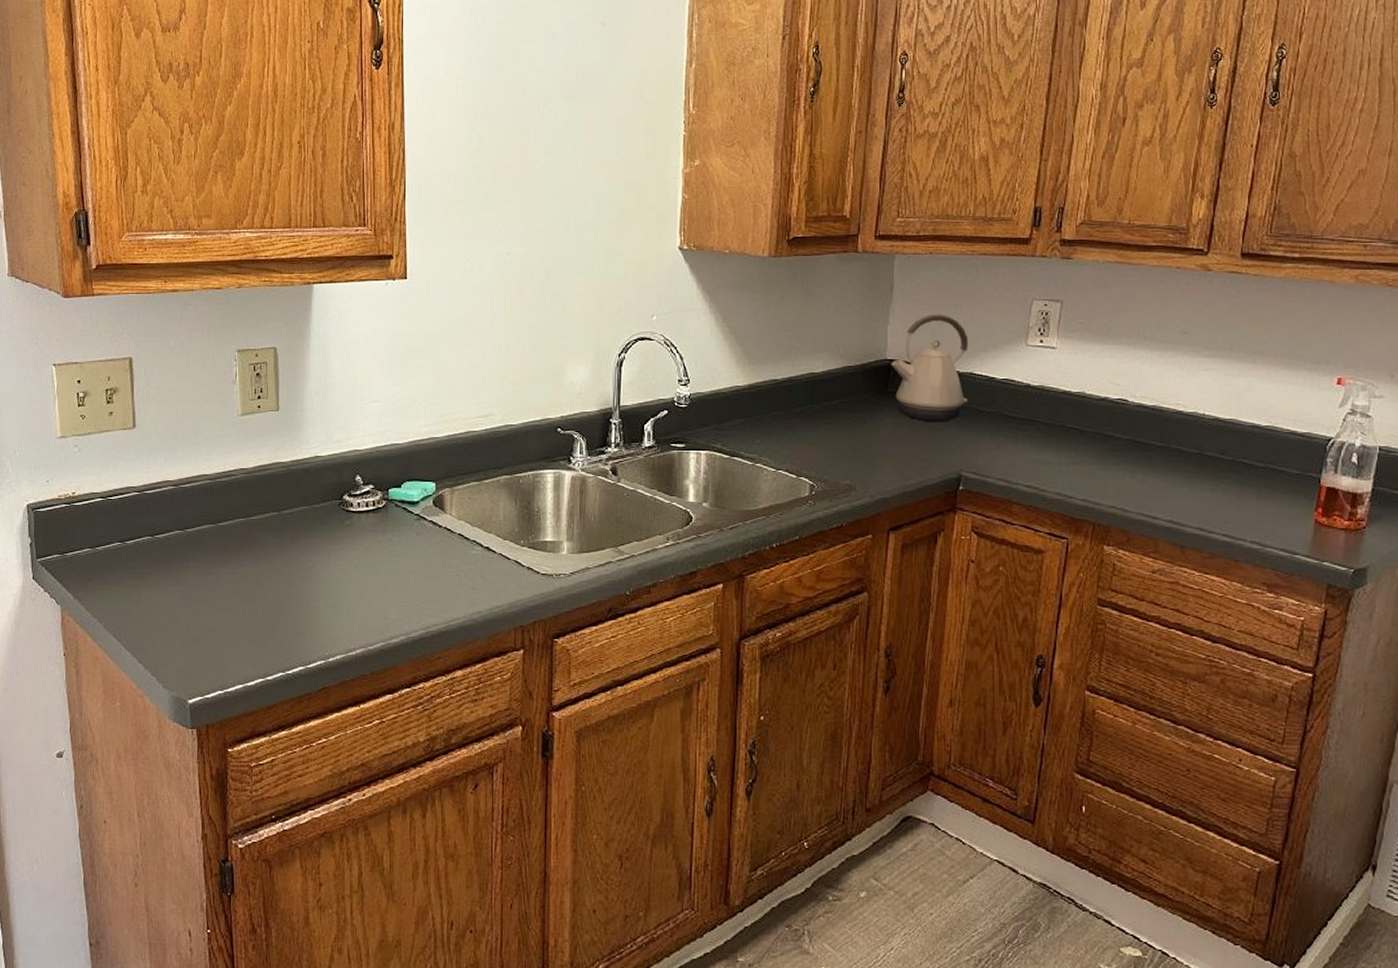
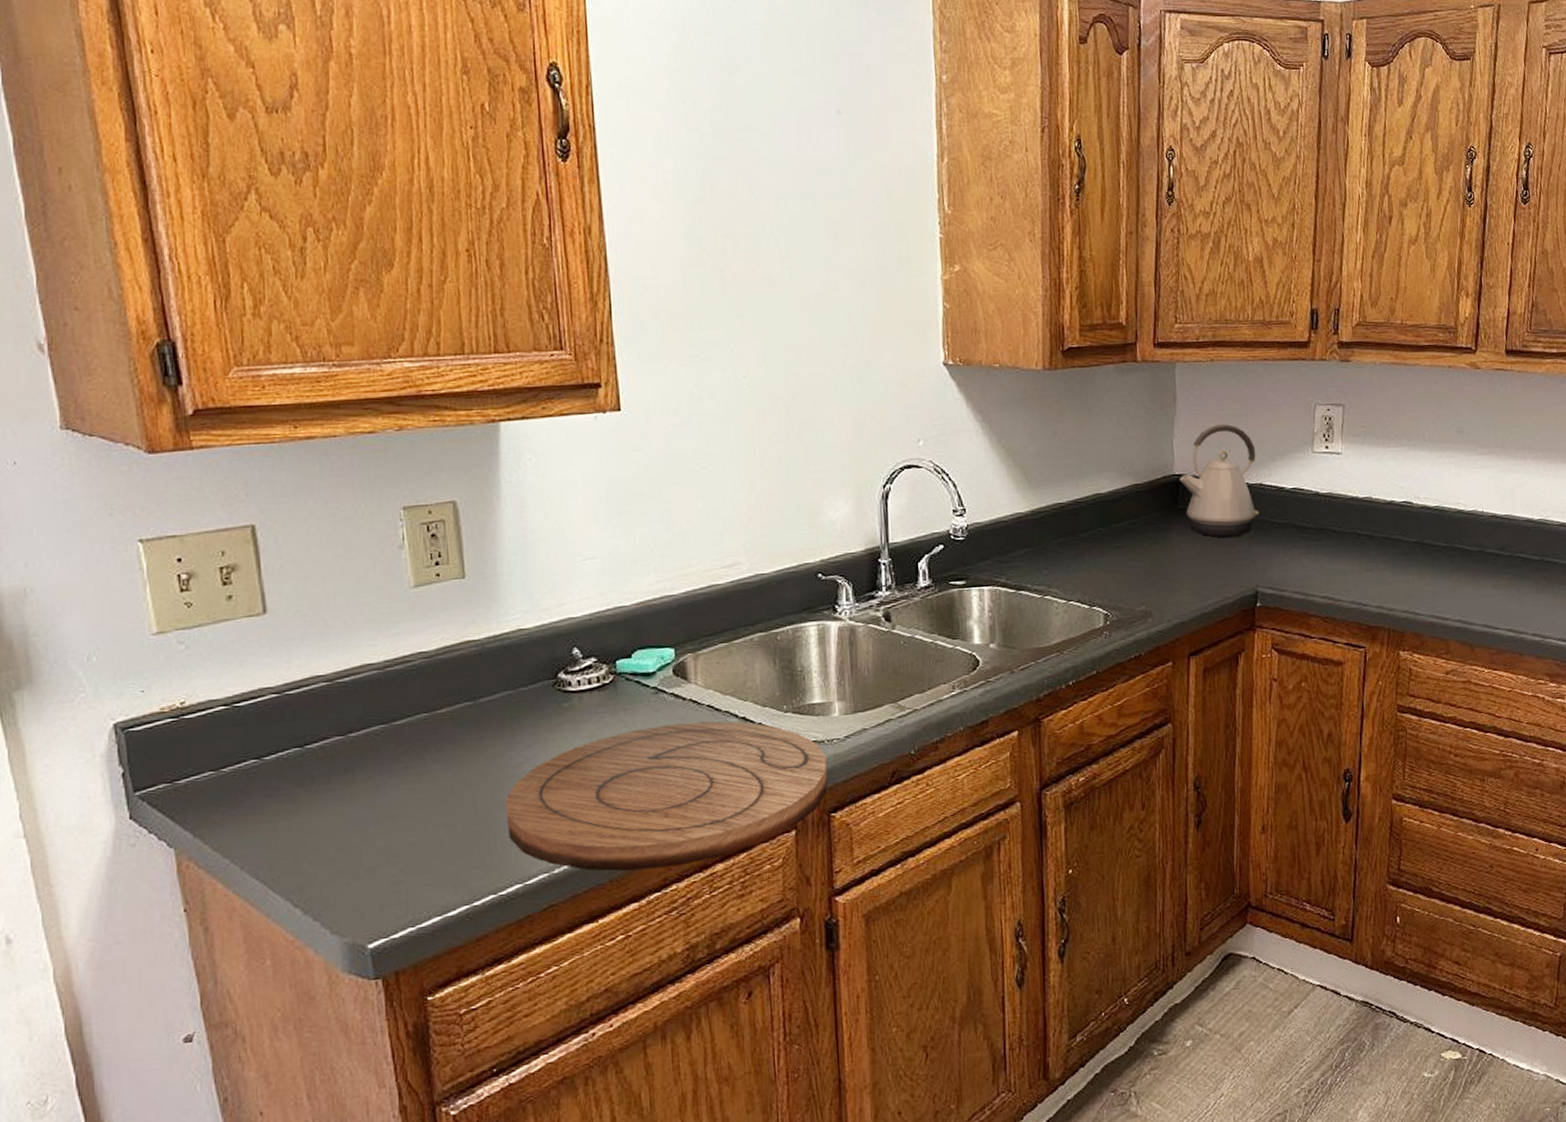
cutting board: none [296,547,554,668] -> present [505,721,828,872]

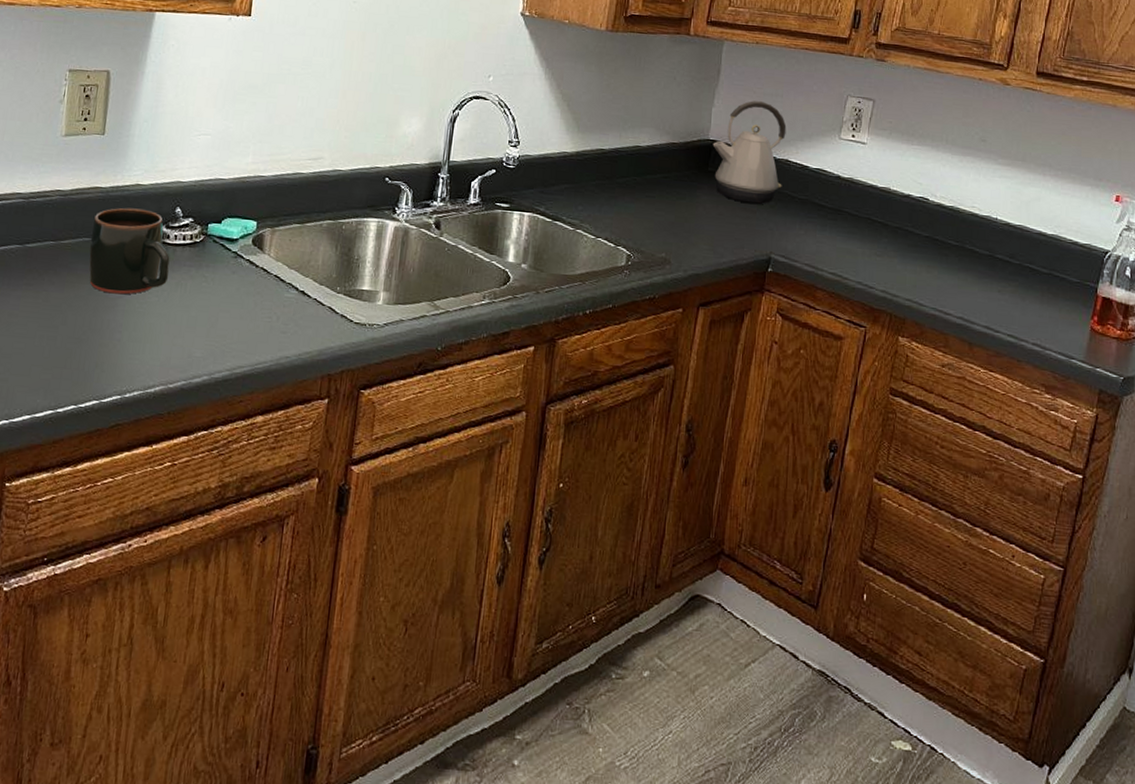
mug: none [472,657,580,761] -> present [89,207,170,295]
cutting board: present [505,721,828,872] -> none [95,285,366,412]

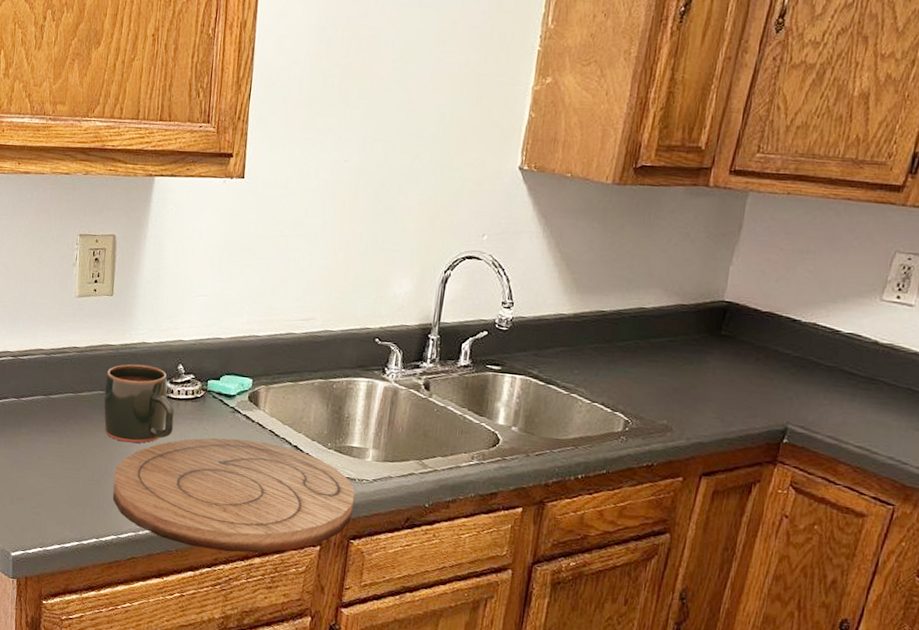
cutting board: none [95,285,366,412] -> present [112,437,356,553]
kettle: present [712,101,787,205] -> none [727,258,817,372]

